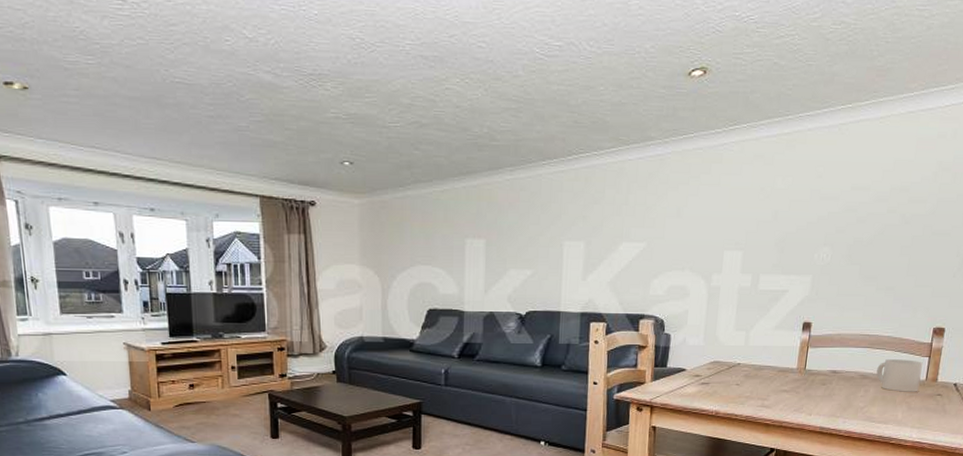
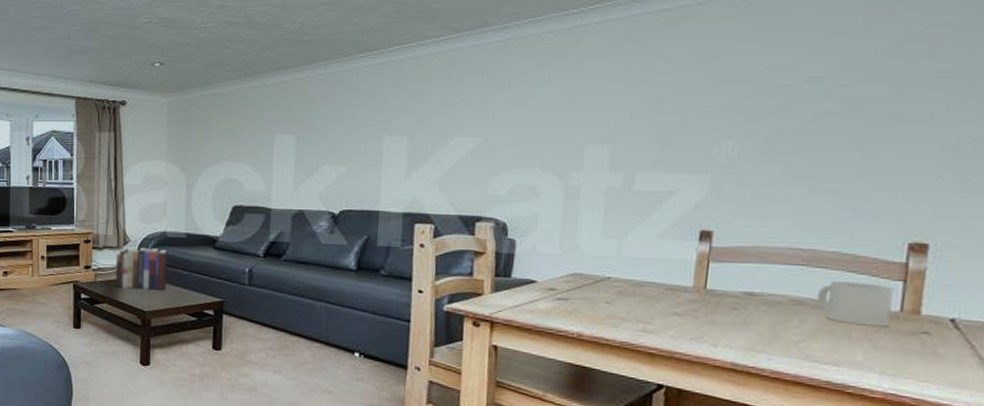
books: none [312,353,366,395] -> present [115,247,168,291]

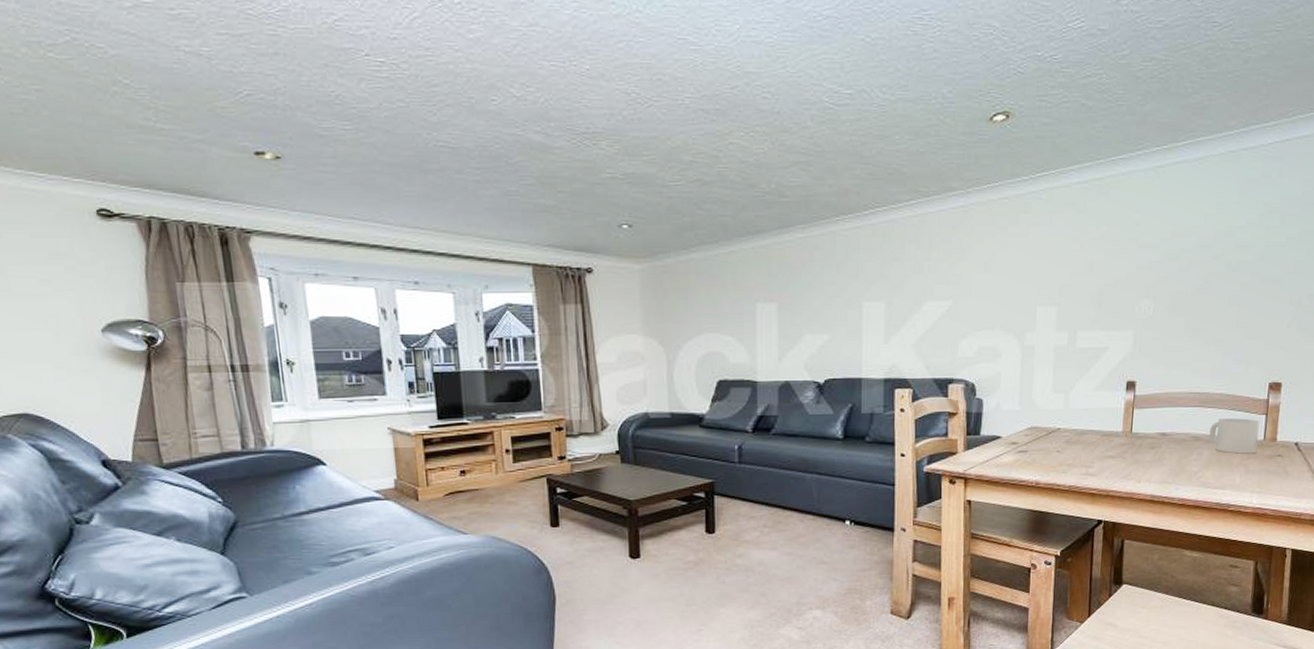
books: present [115,247,168,291] -> none [593,431,653,478]

